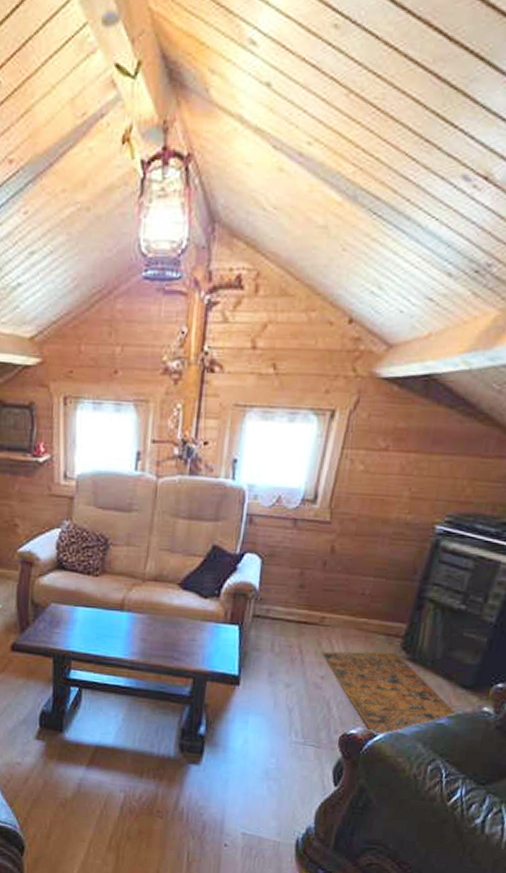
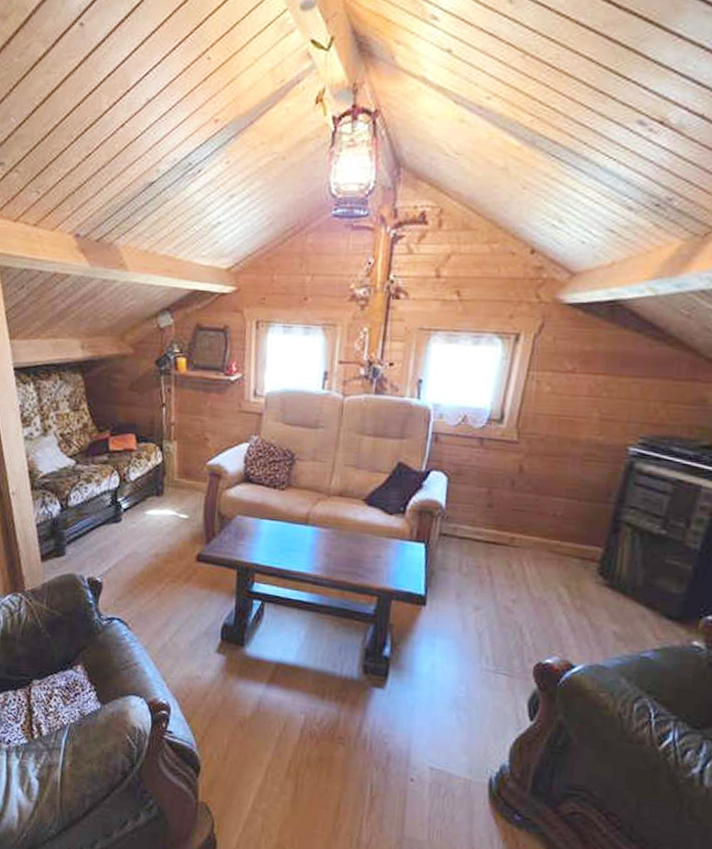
rug: present [321,651,457,737] -> none [511,573,664,668]

